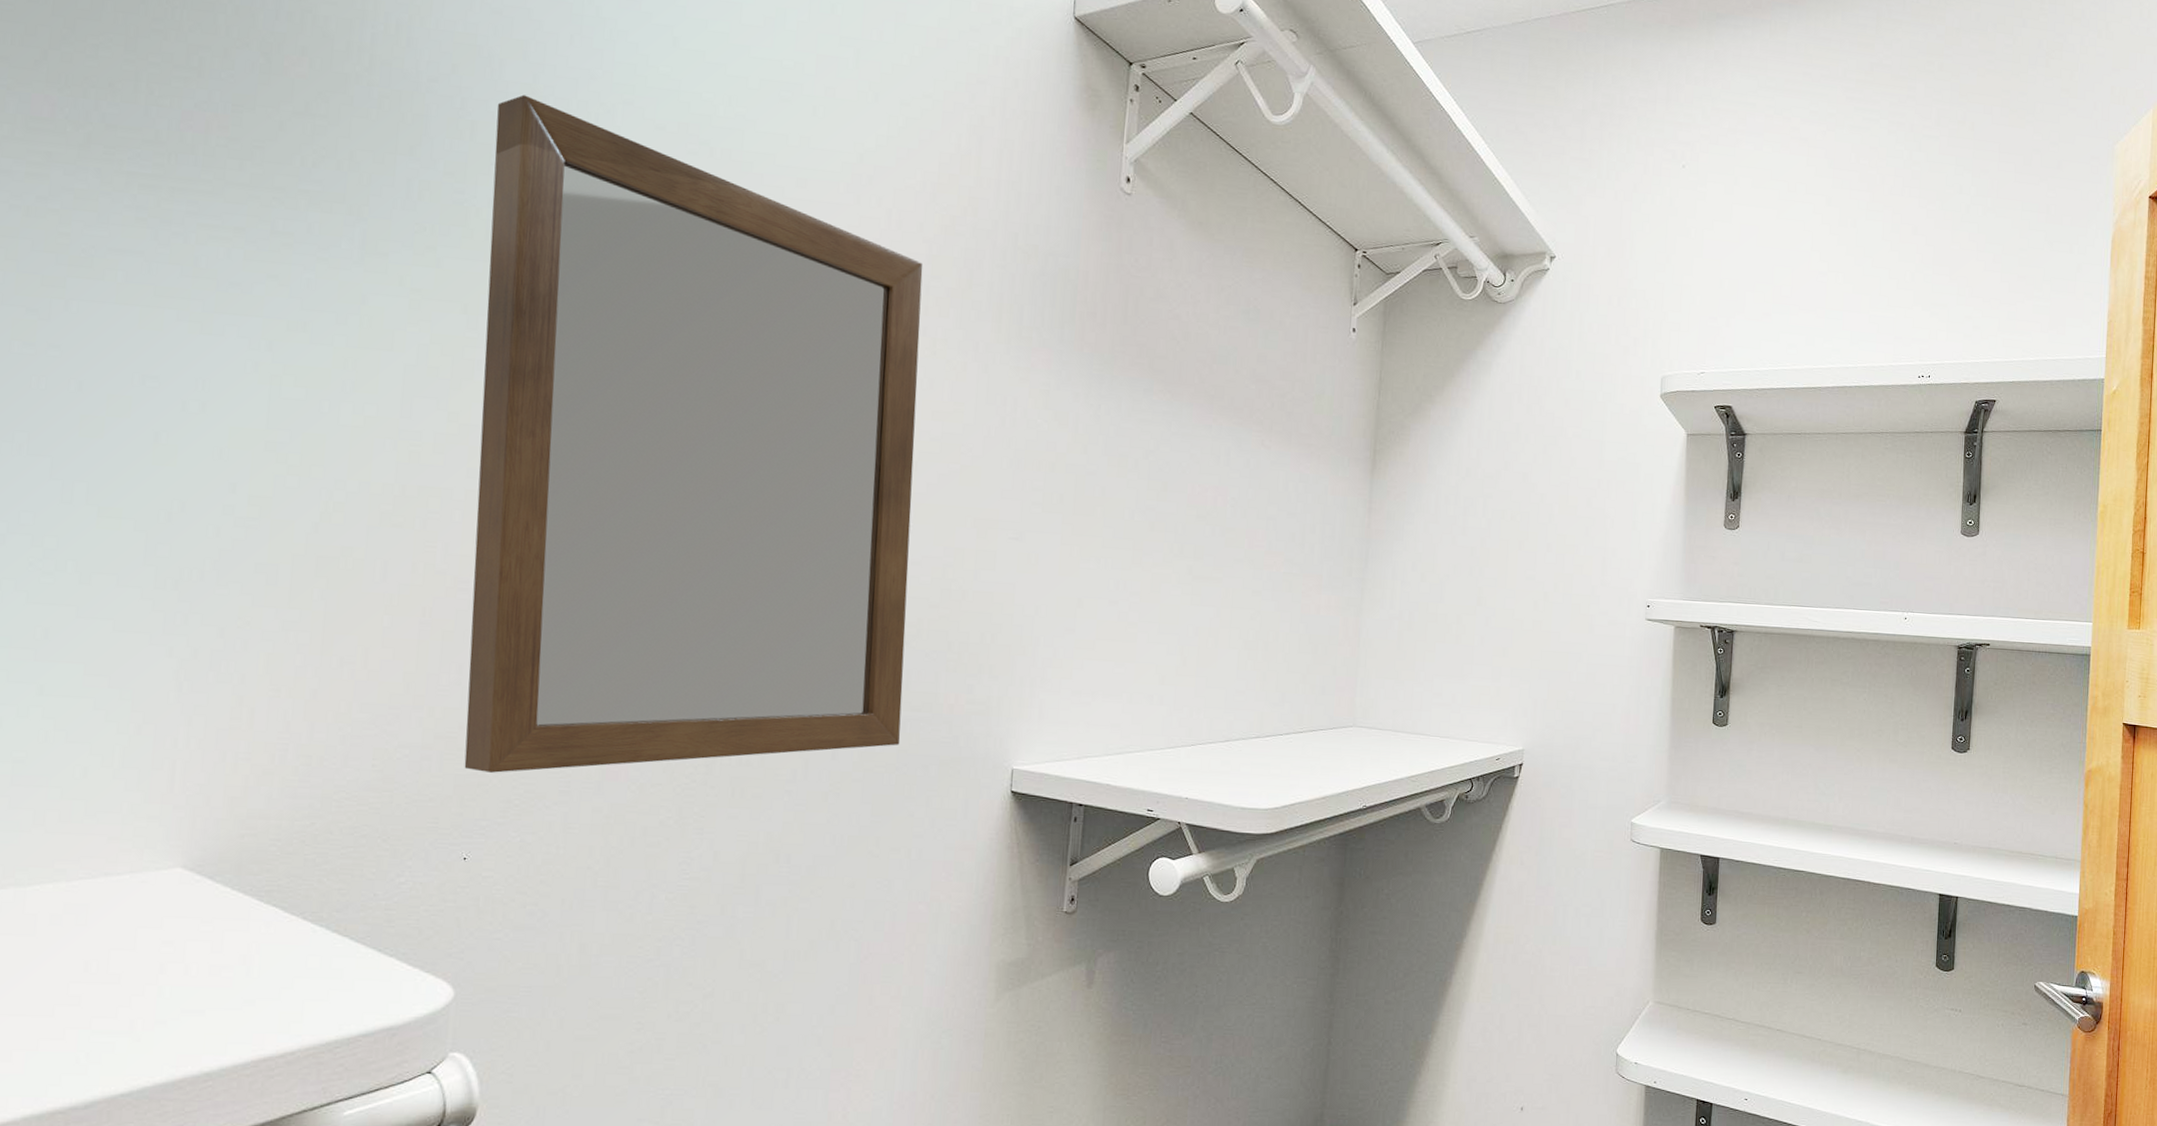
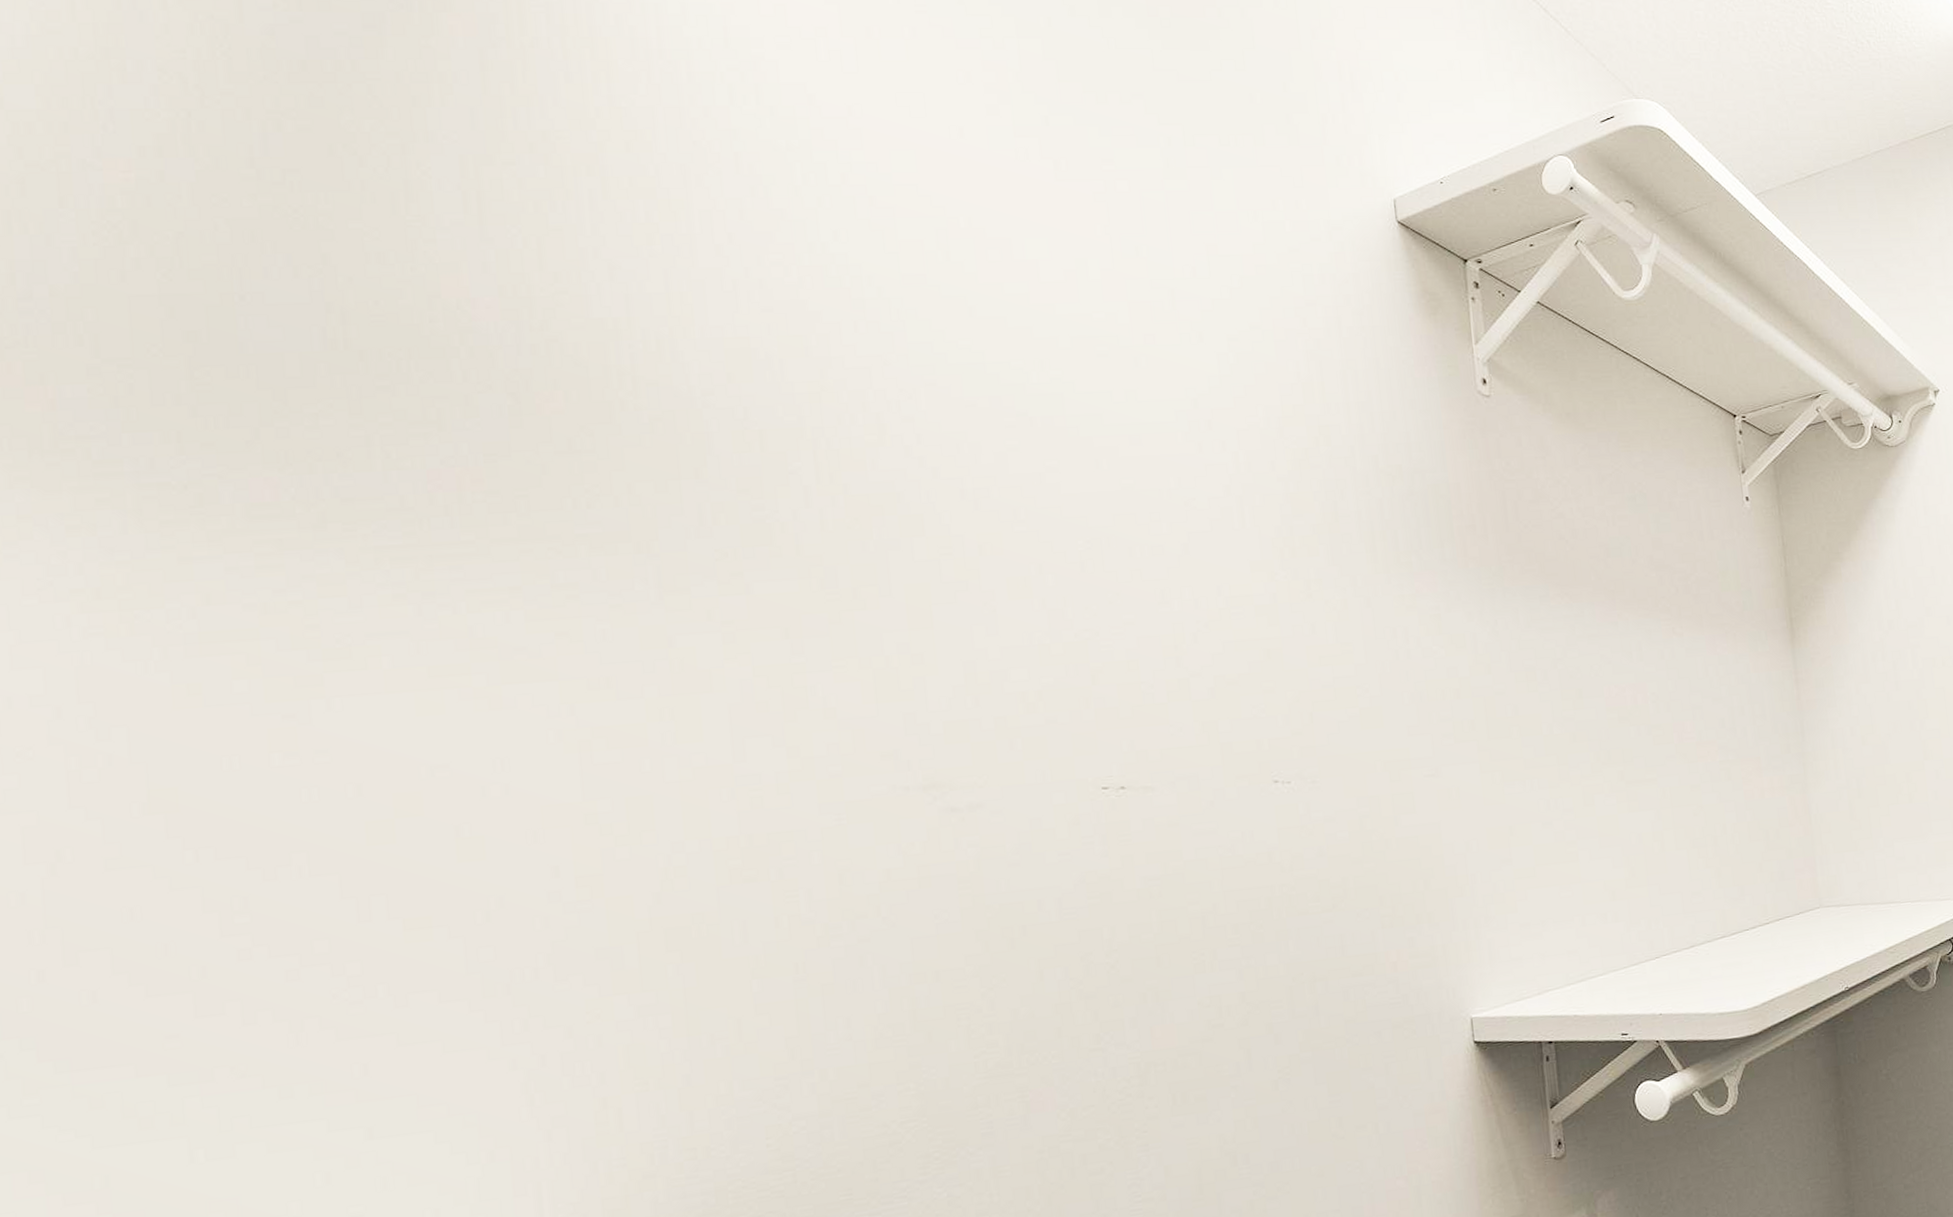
home mirror: present [464,94,923,773] -> none [784,393,1346,1130]

